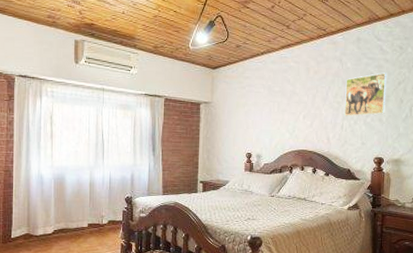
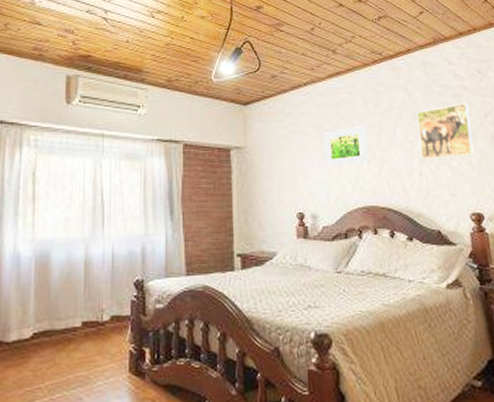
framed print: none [271,88,305,120] -> present [323,125,369,167]

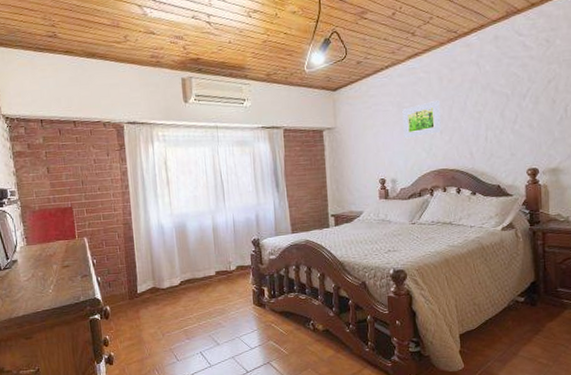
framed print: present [416,103,475,159] -> none [486,71,535,126]

